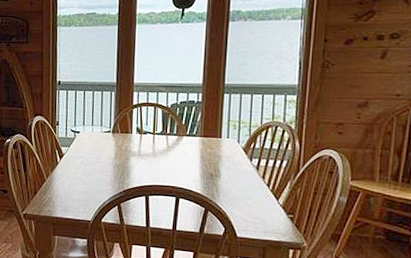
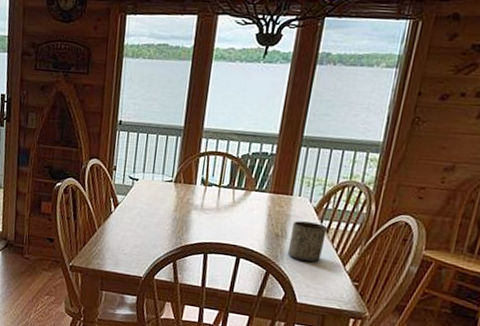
cup: none [222,161,257,198] -> present [287,221,328,262]

